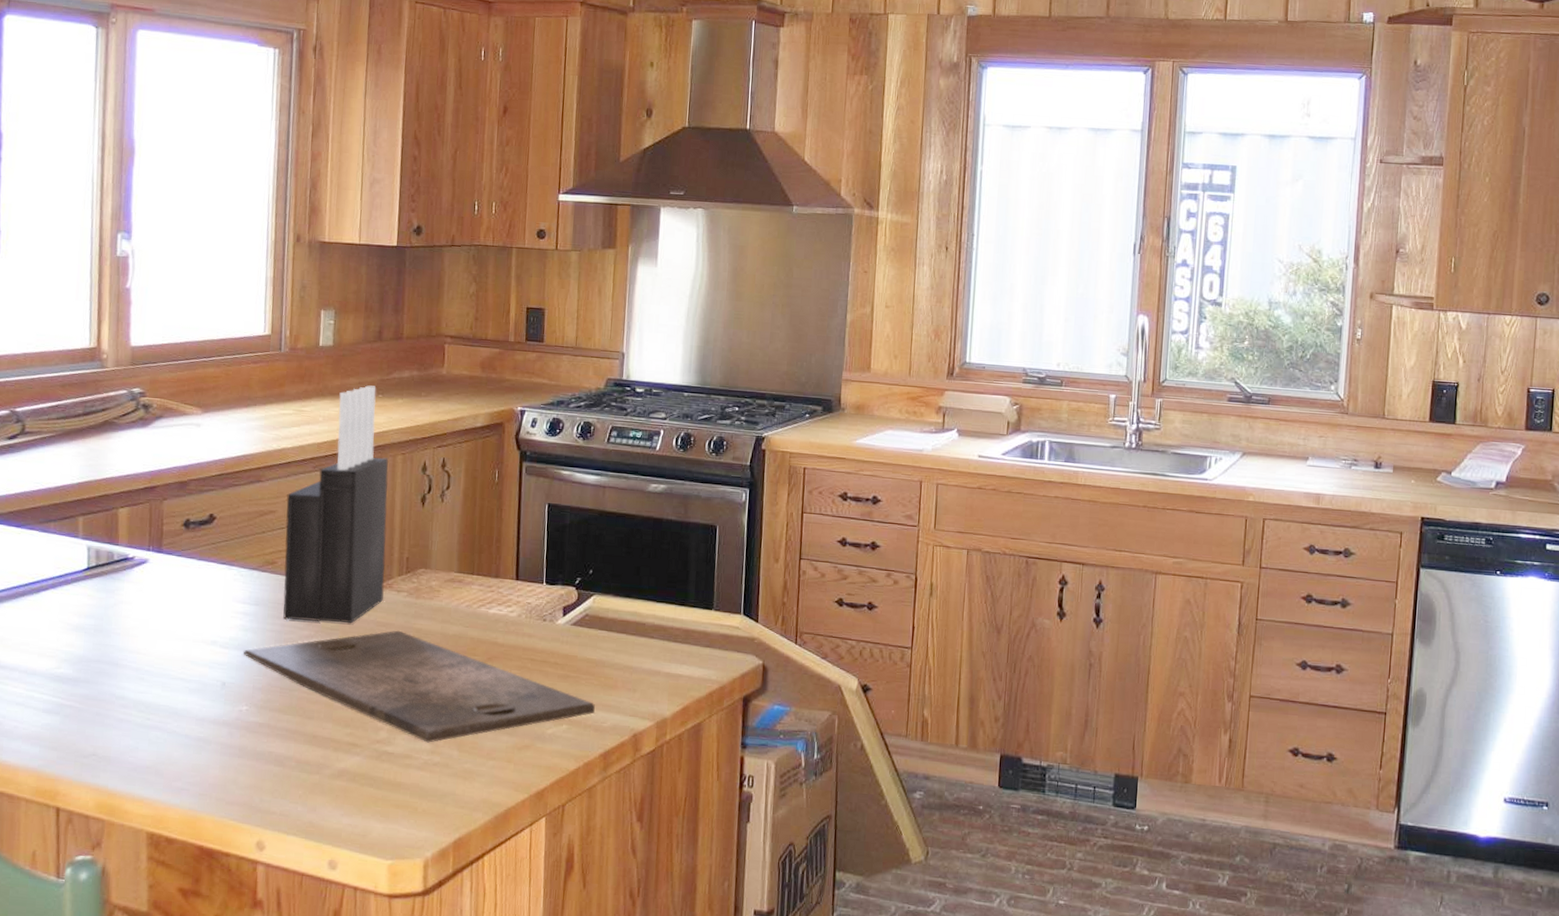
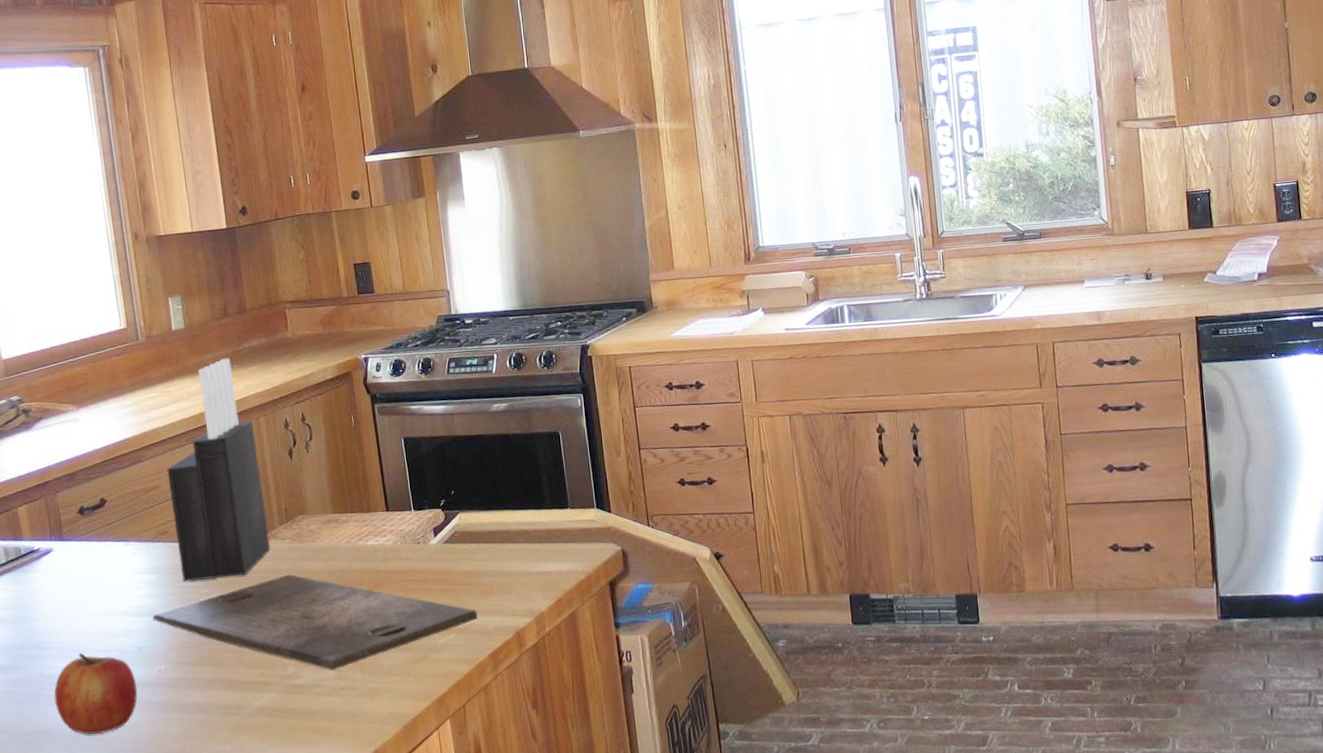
apple: none [121,678,214,770] -> present [53,653,138,735]

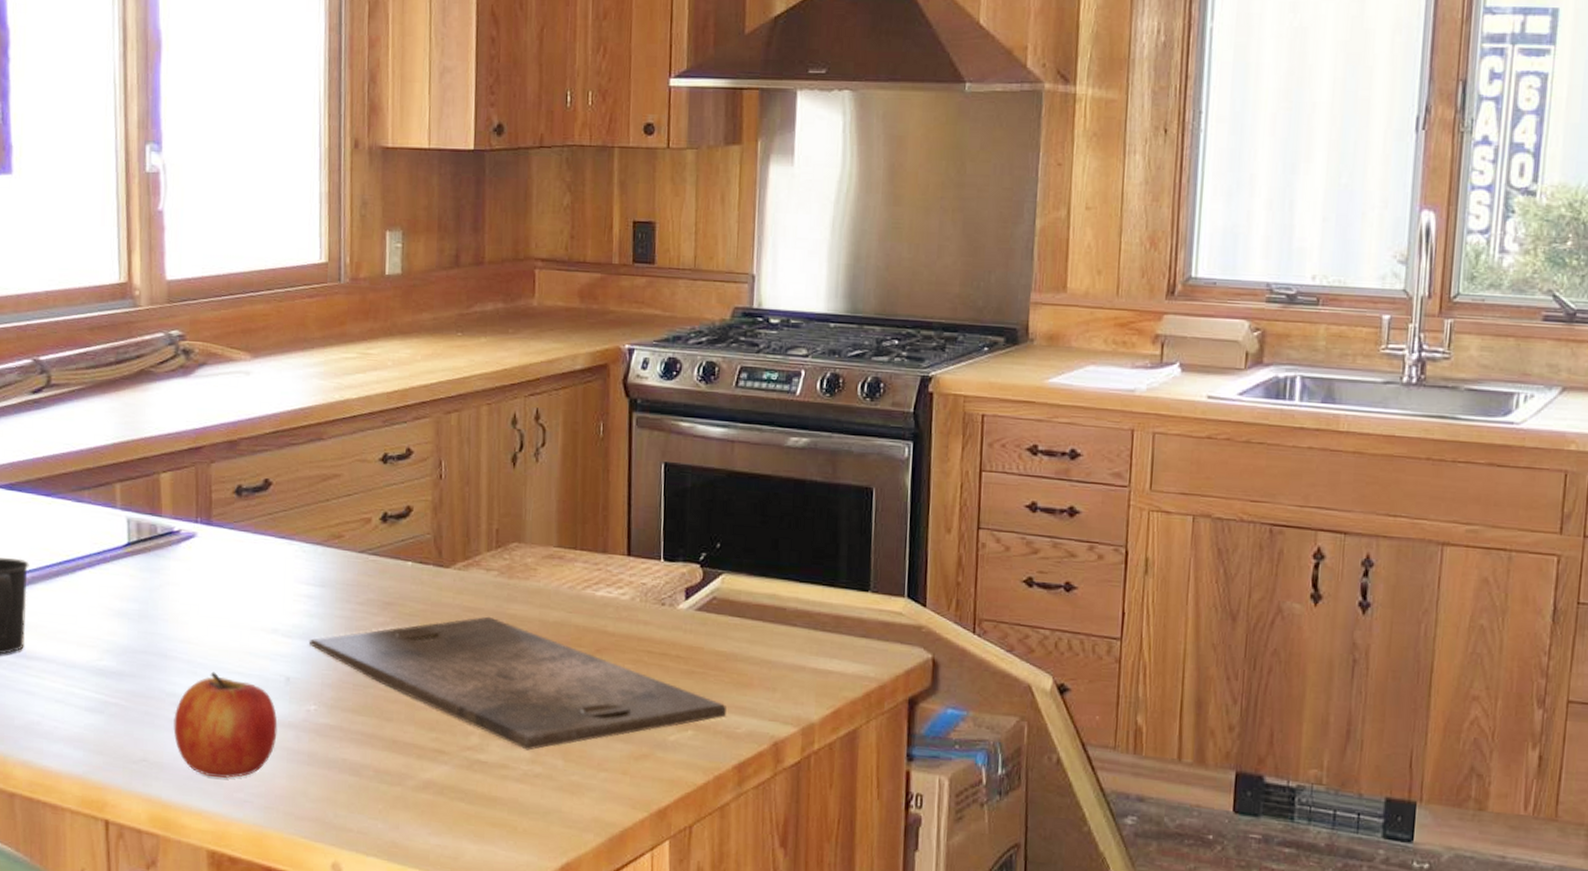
knife block: present [167,358,270,582] -> none [352,321,472,609]

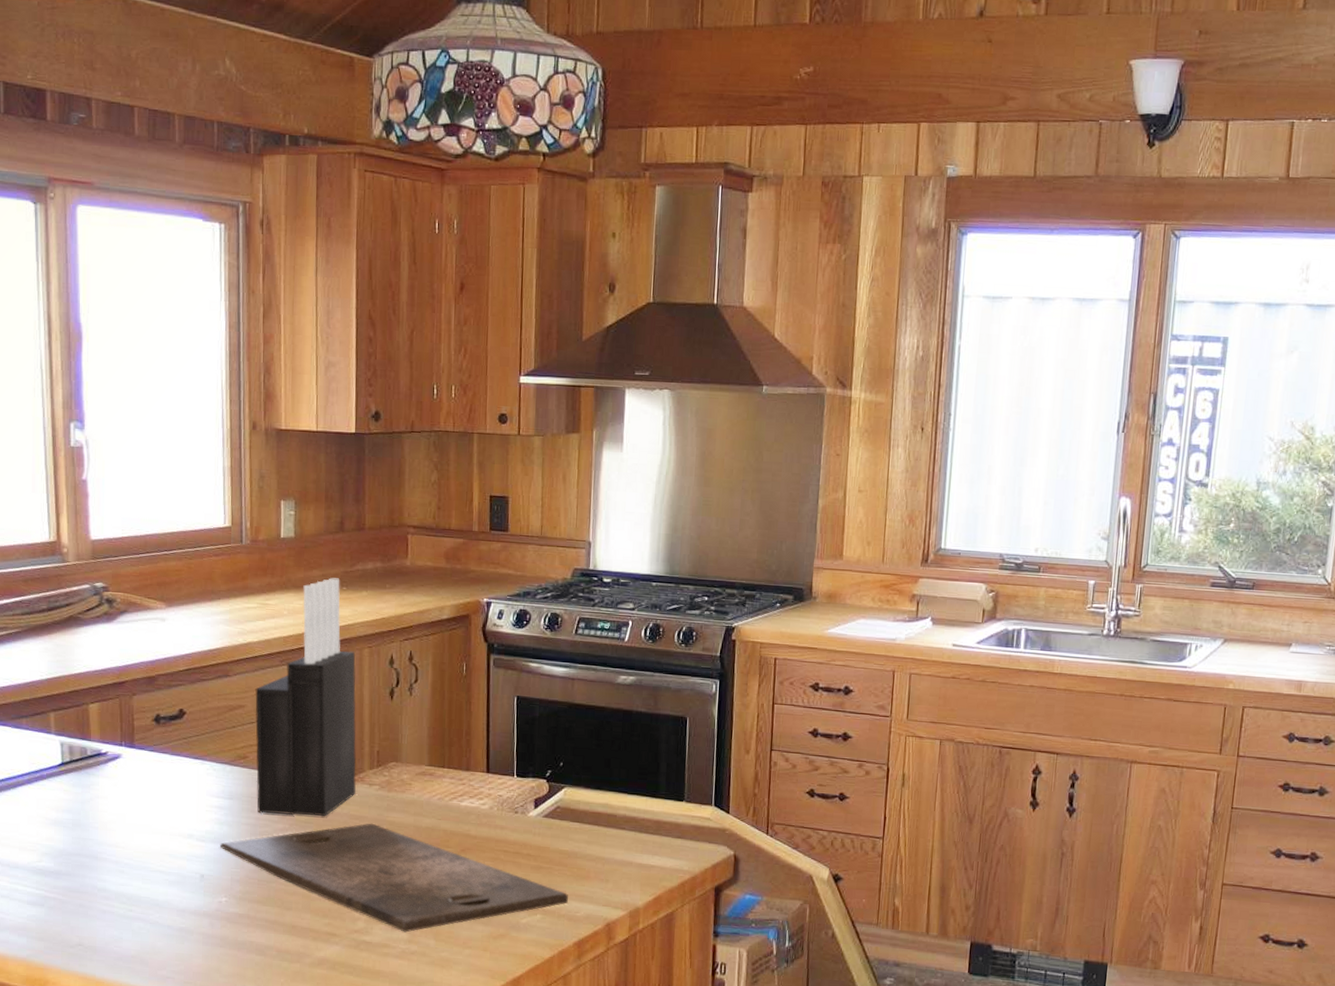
apple: present [173,671,278,778] -> none [104,870,194,959]
knife block: none [352,321,472,609] -> present [255,577,357,817]

